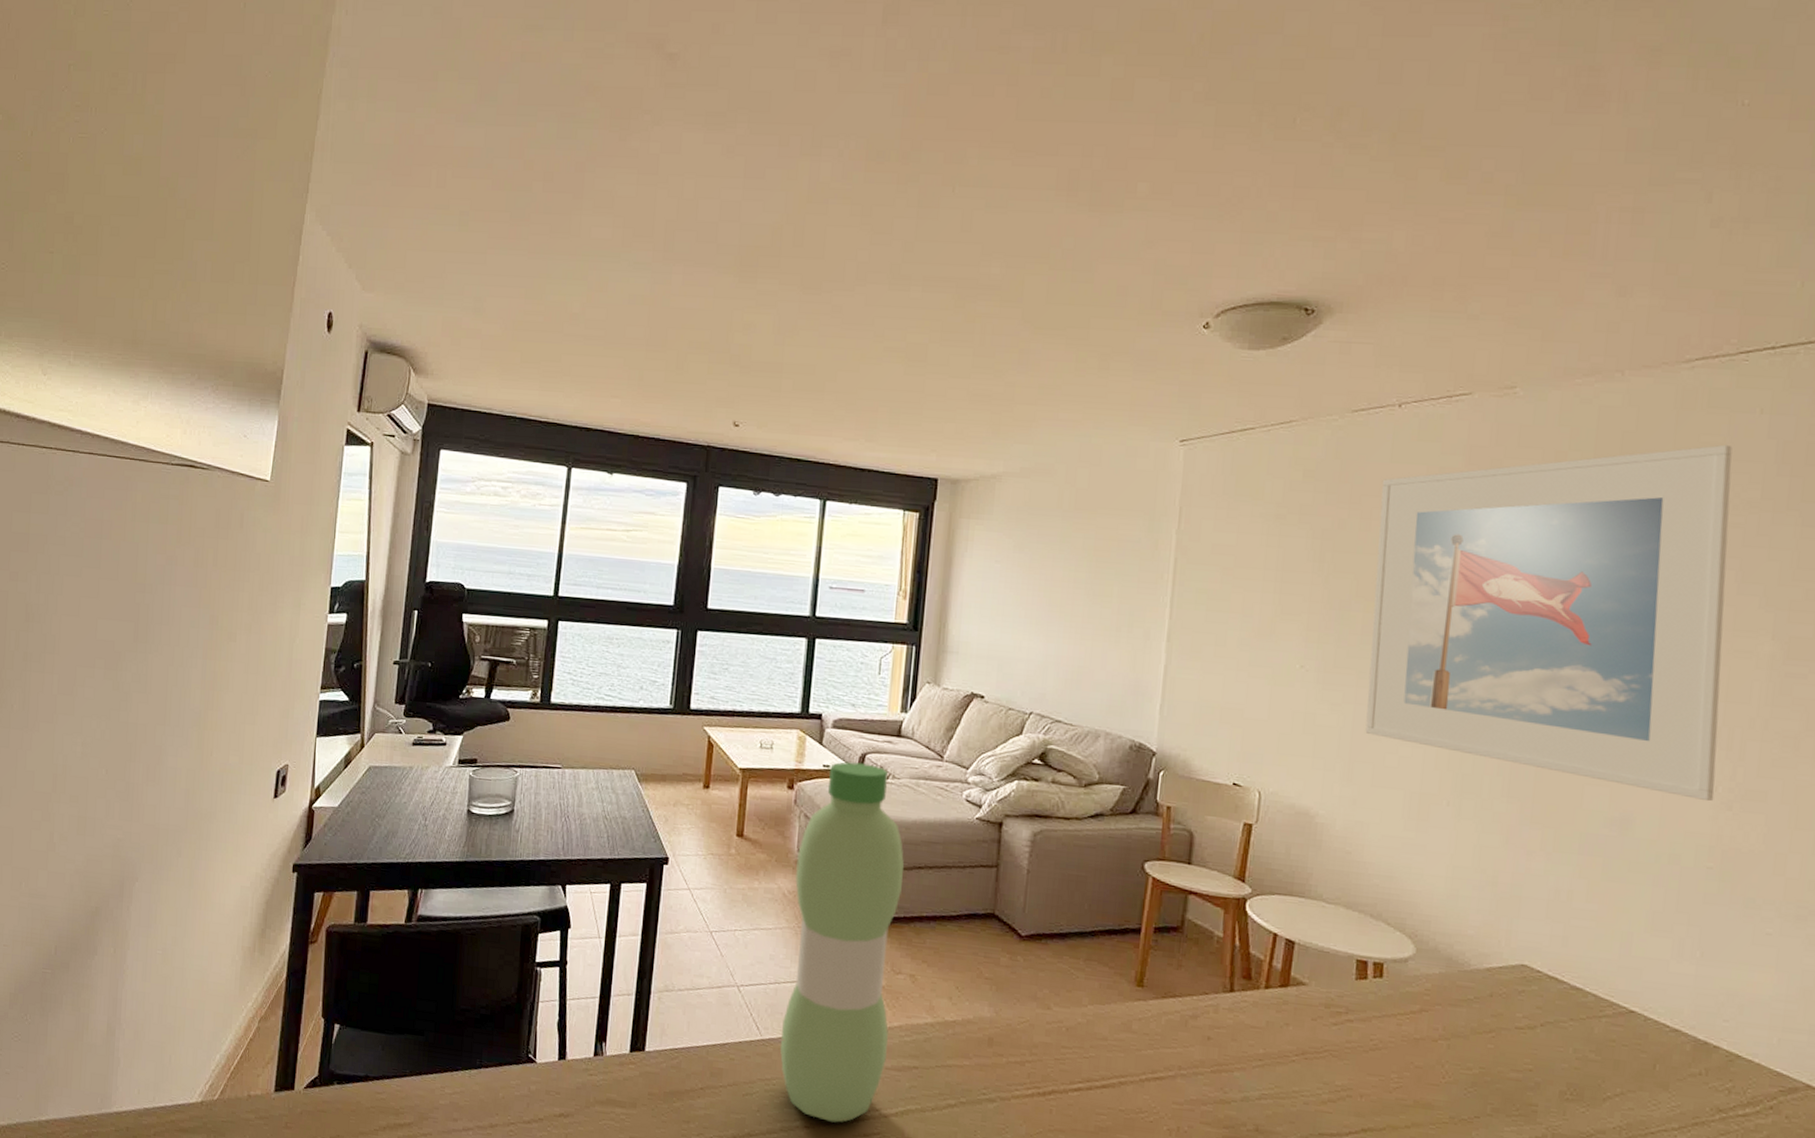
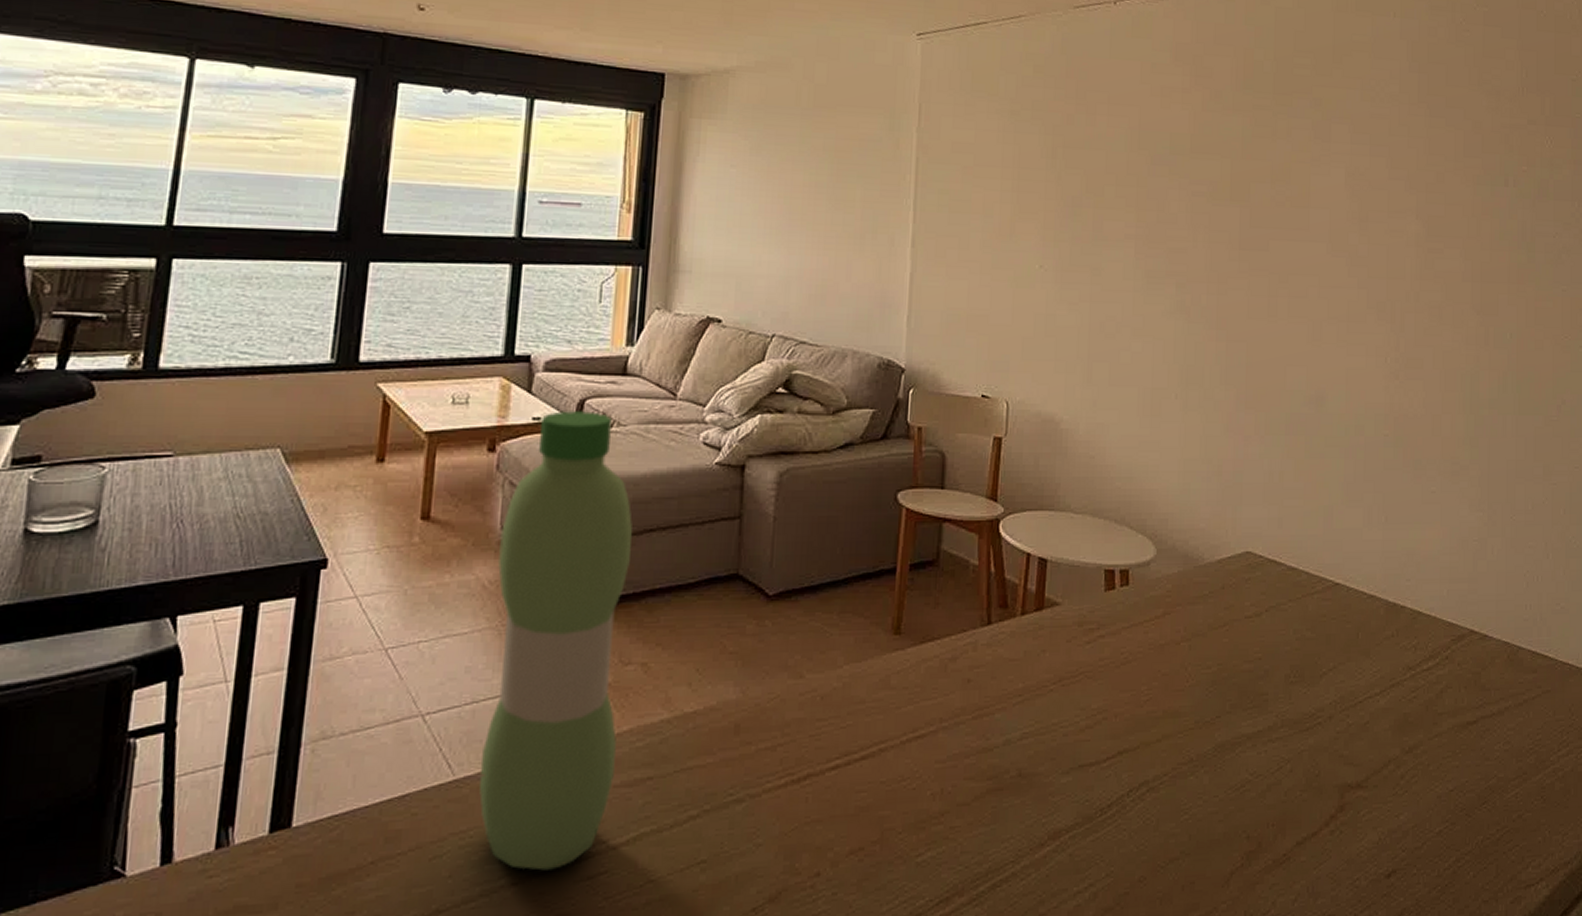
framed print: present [1365,444,1733,802] -> none [1101,44,1385,373]

